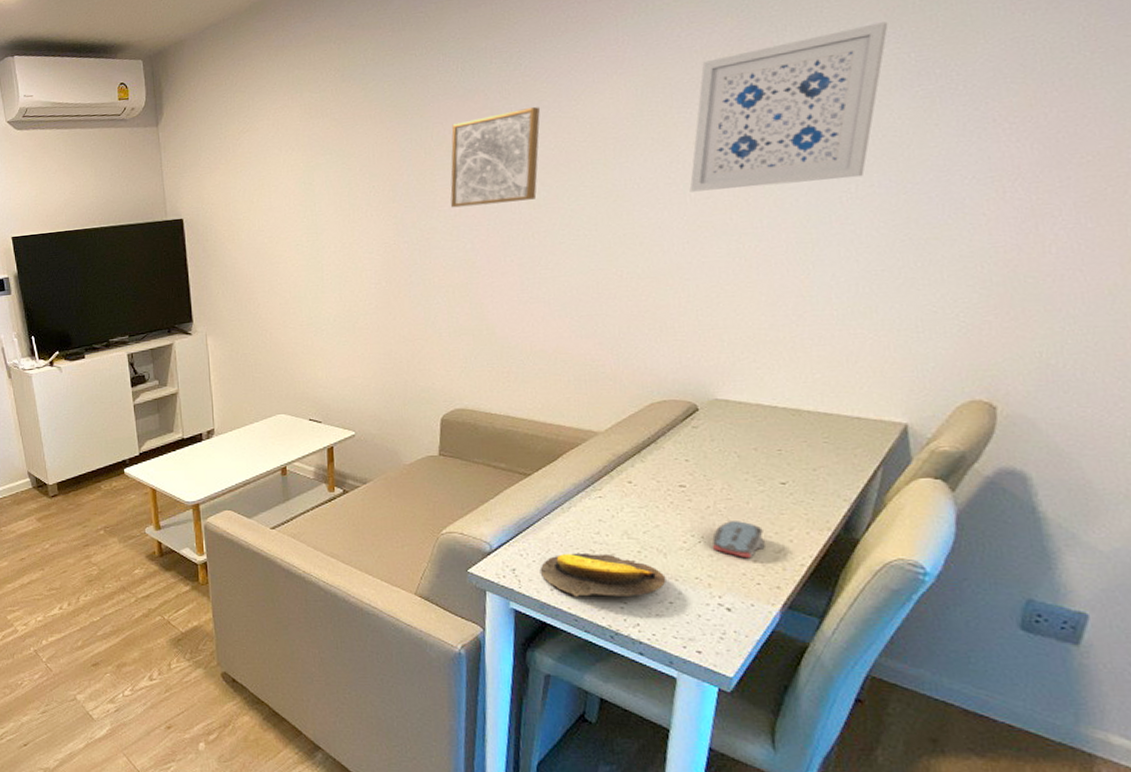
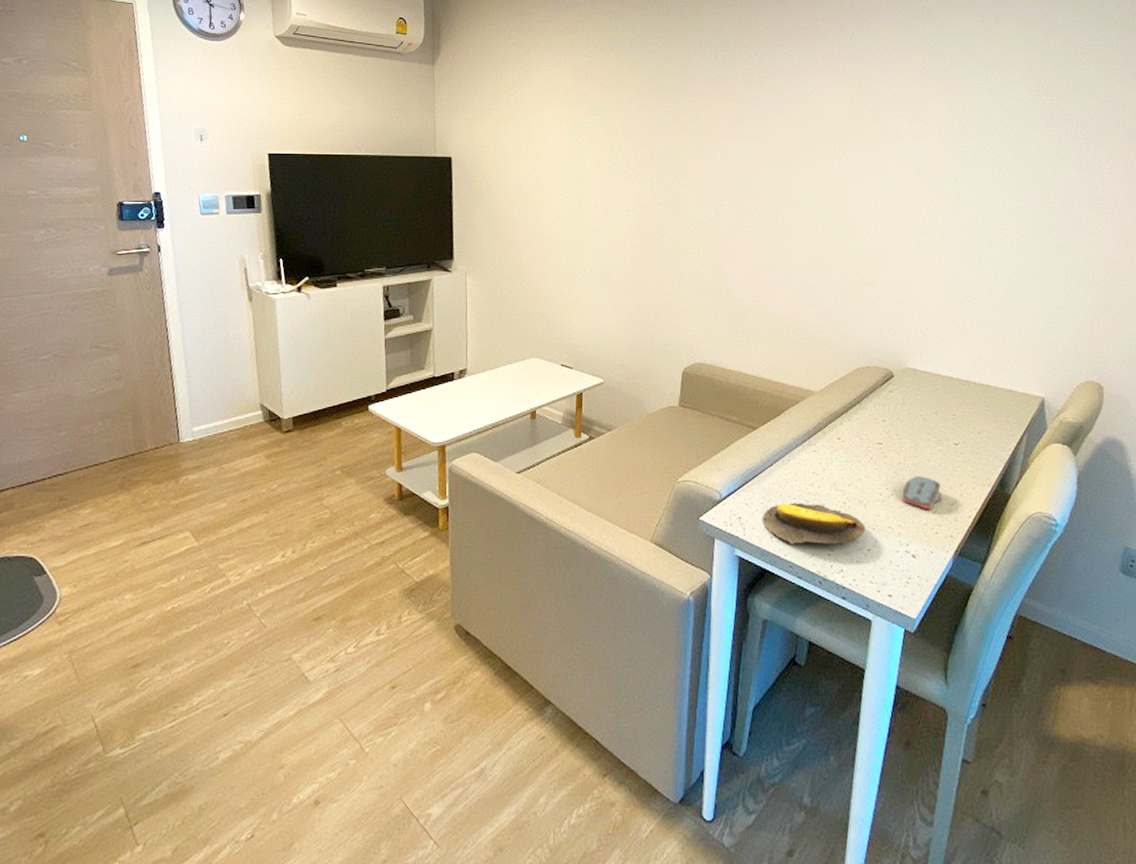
wall art: present [450,107,540,208] -> none [700,99,777,179]
wall art: present [689,21,888,192] -> none [891,73,1031,193]

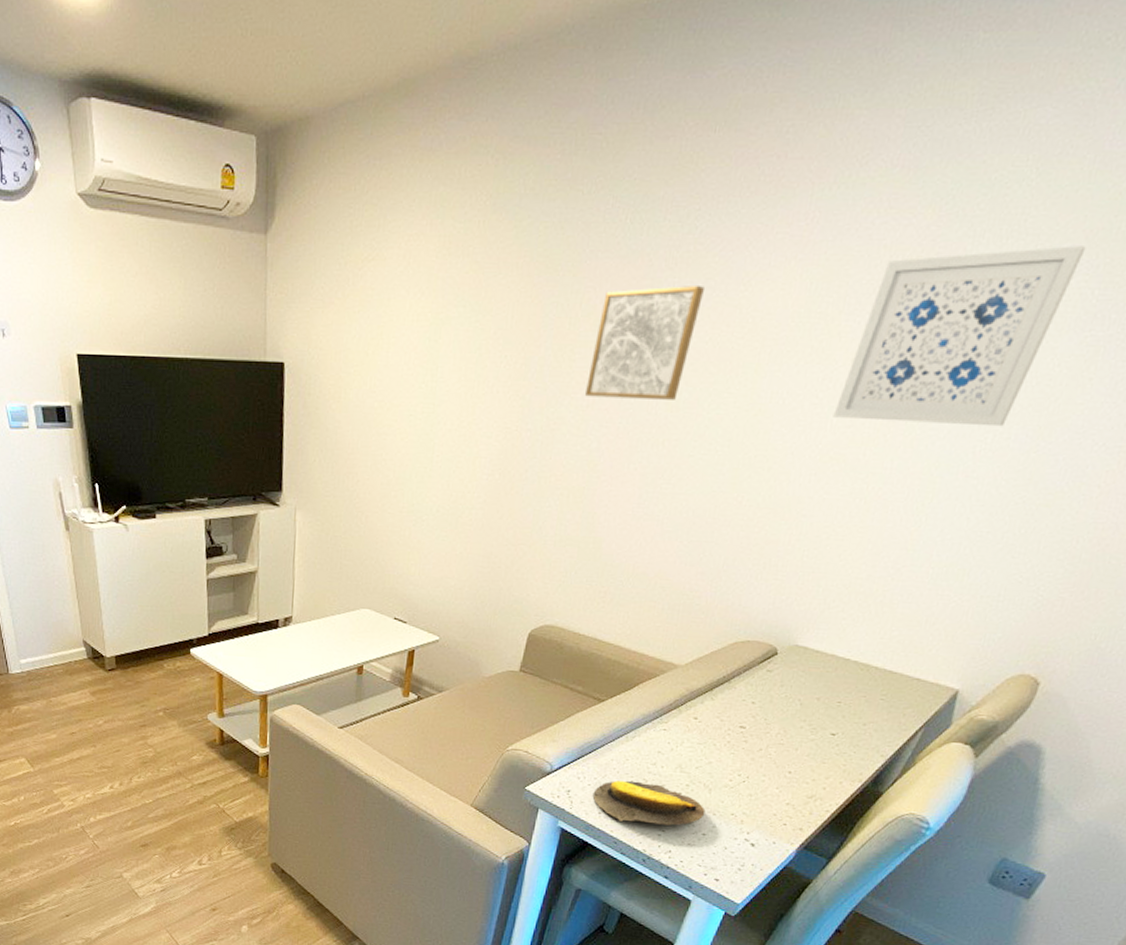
wall art: none [700,99,777,179] -> present [585,286,704,400]
wall art: none [891,73,1031,193] -> present [833,246,1087,427]
computer mouse: present [902,476,942,510] -> none [754,765,803,801]

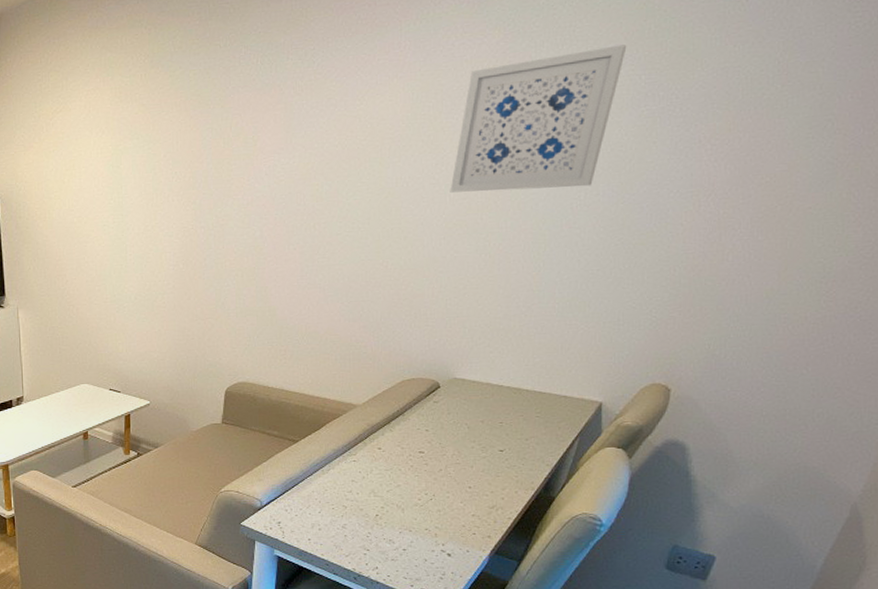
wall art: present [585,286,704,400] -> none [244,104,328,197]
banana: present [593,780,706,826] -> none [302,508,402,545]

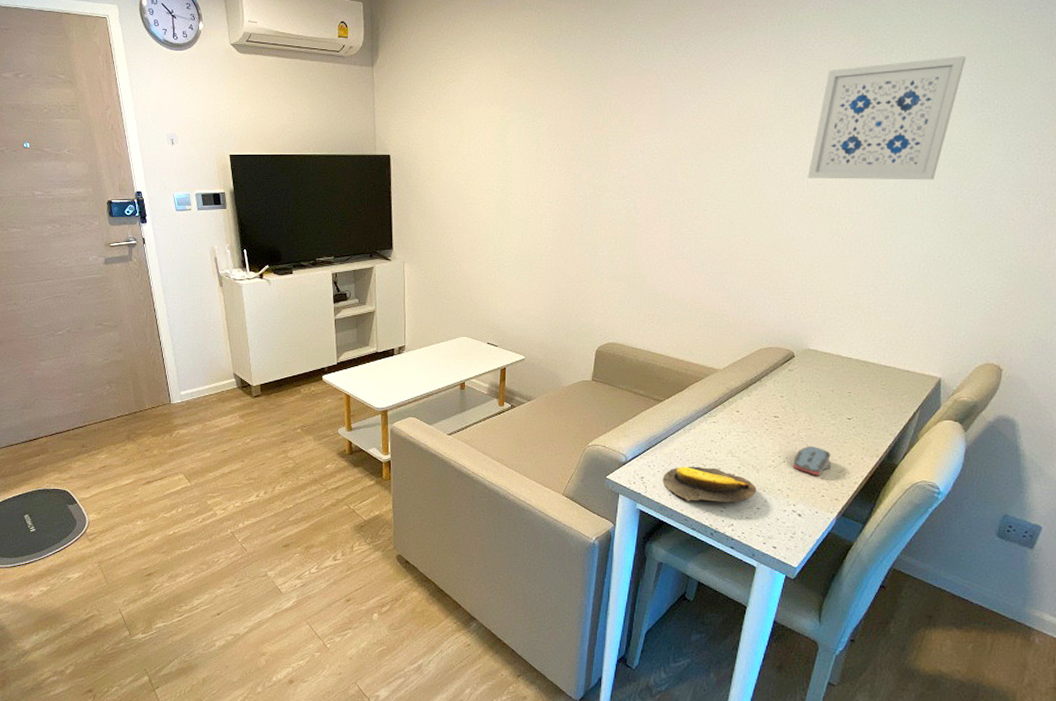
banana: none [302,508,402,545] -> present [663,466,757,502]
computer mouse: none [442,482,482,513] -> present [794,446,831,476]

